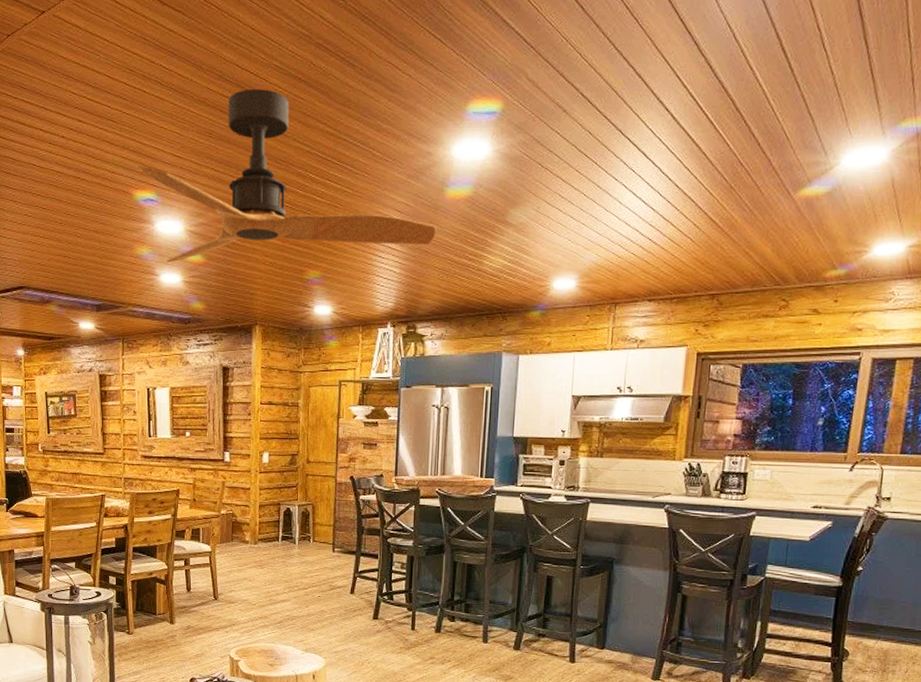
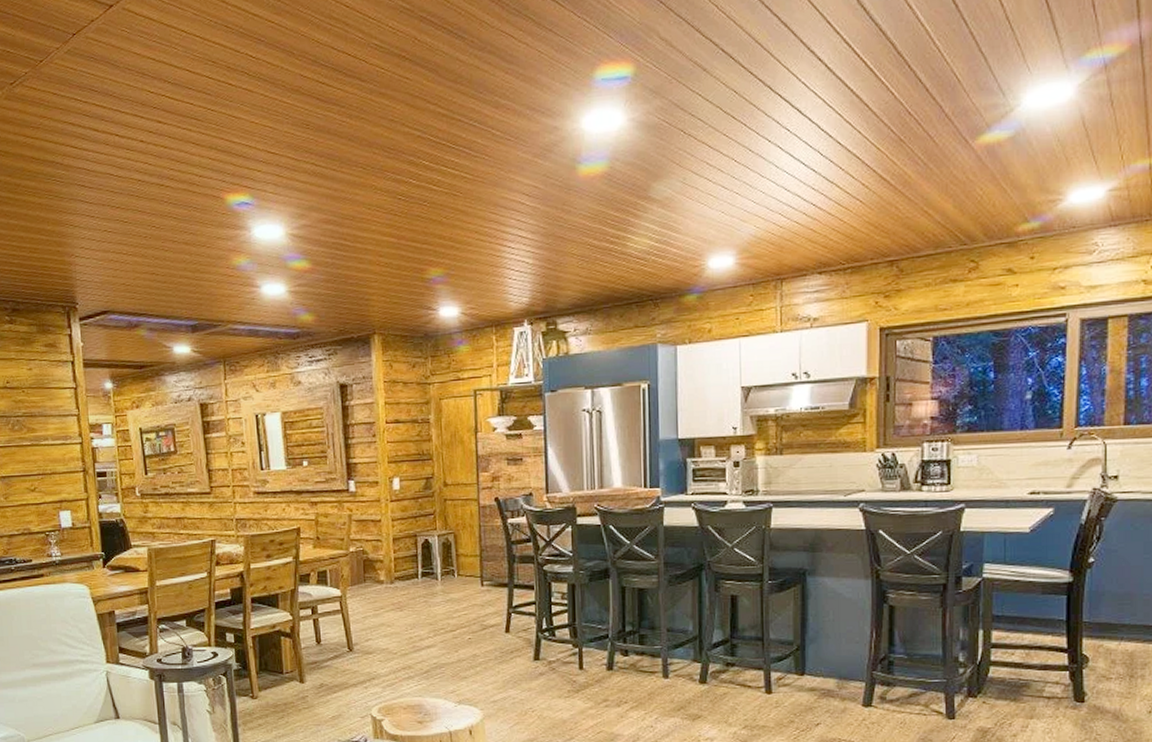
ceiling fan: present [138,89,437,263] -> none [228,71,571,272]

